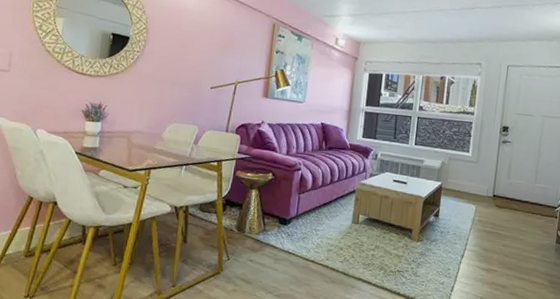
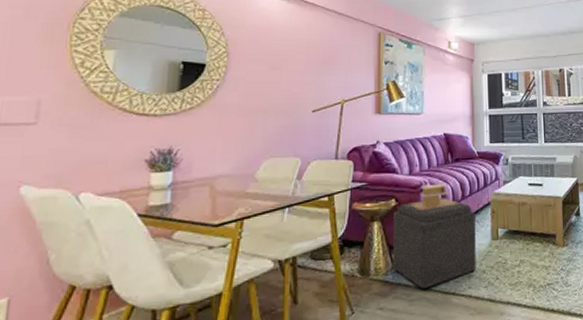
ottoman: none [264,178,341,252] -> present [392,197,476,289]
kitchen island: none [285,166,327,188] -> present [410,183,458,210]

